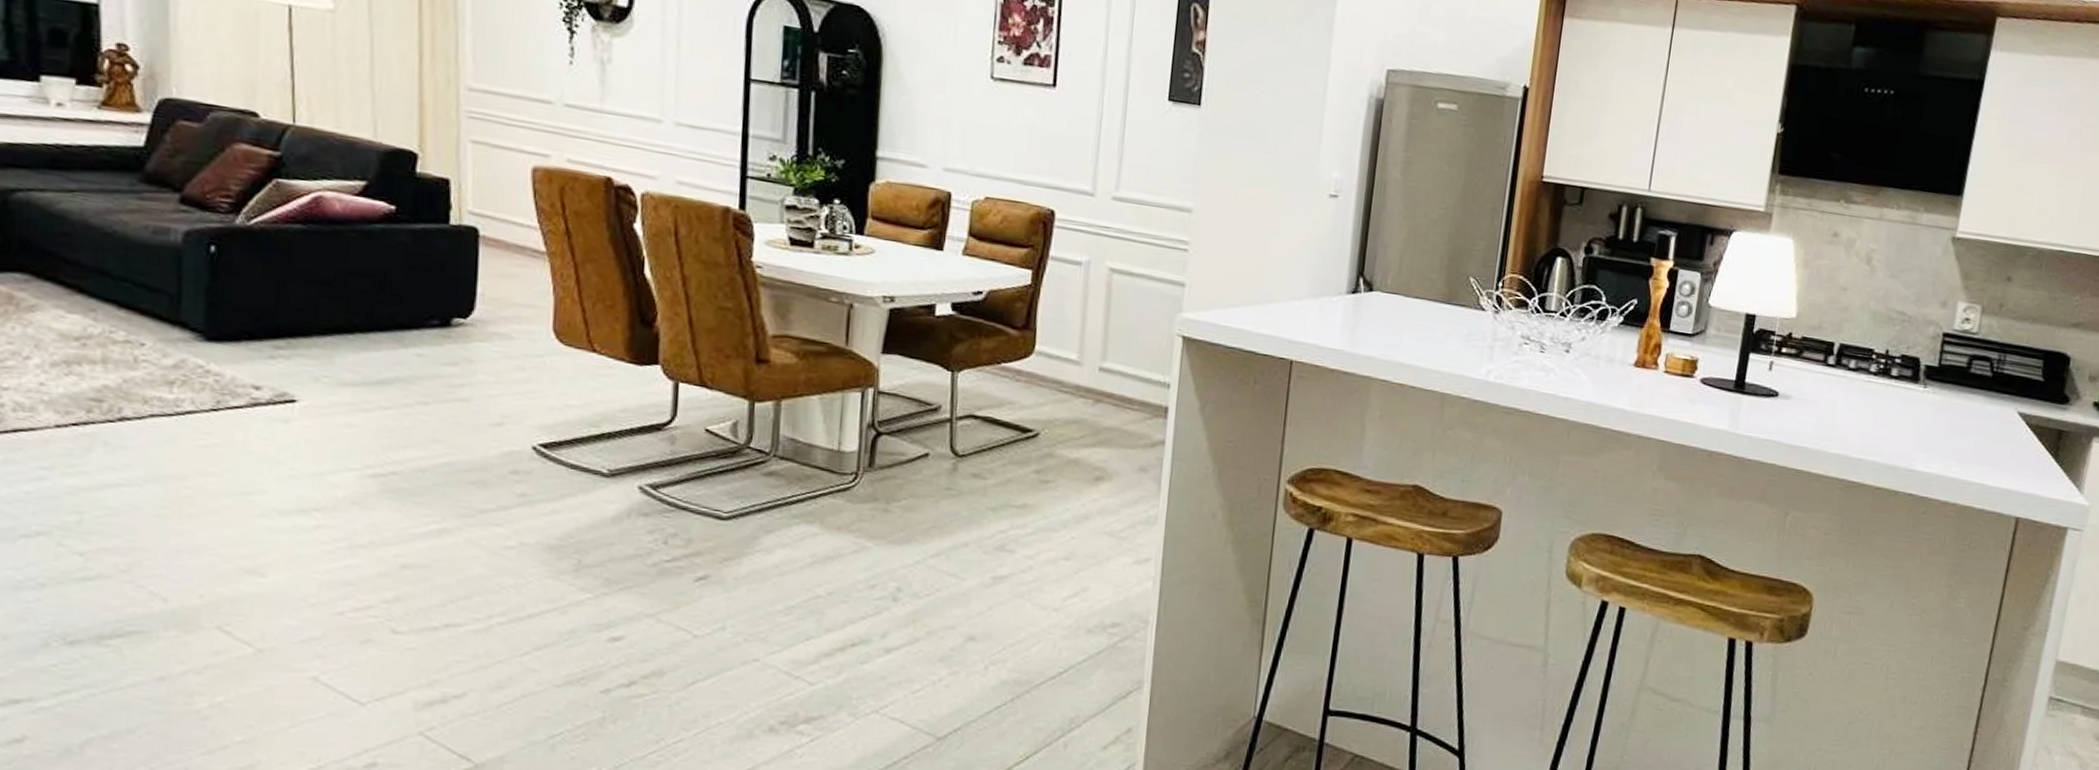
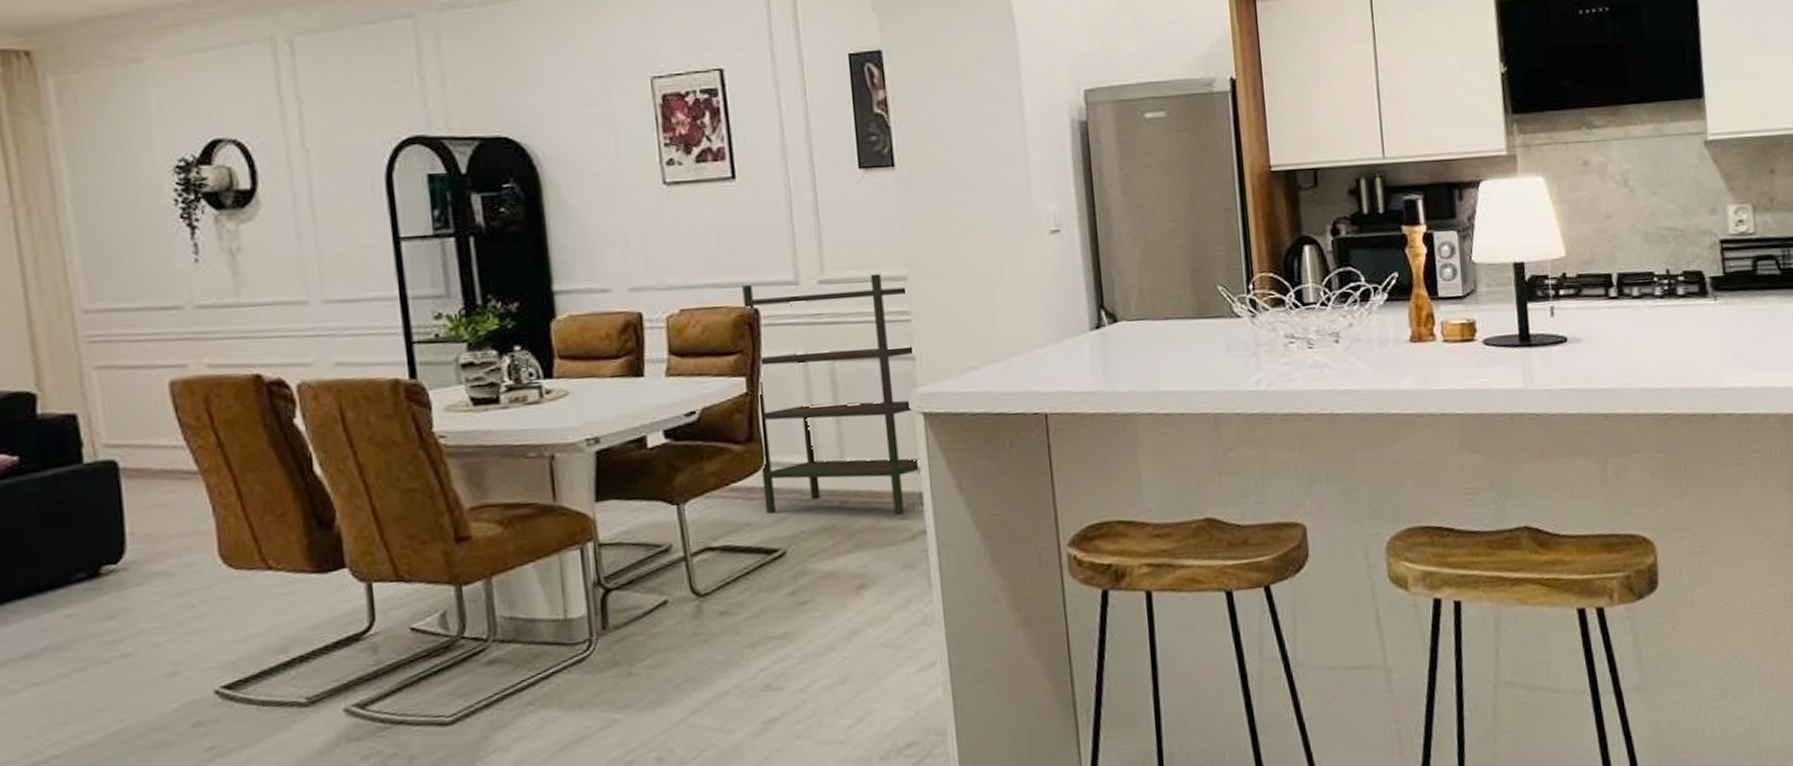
bookshelf: none [1027,187,1188,424] -> present [742,273,921,516]

